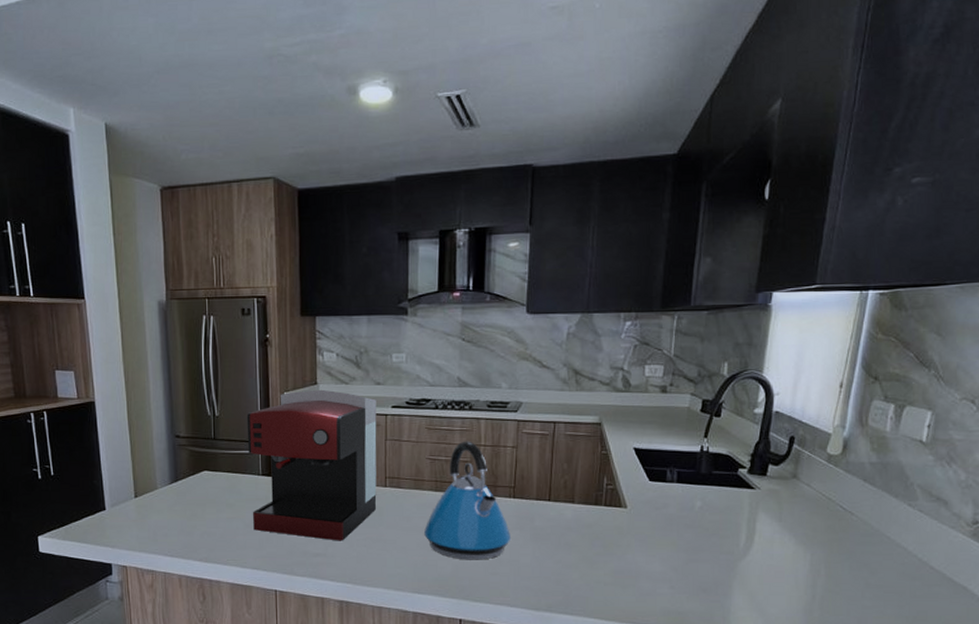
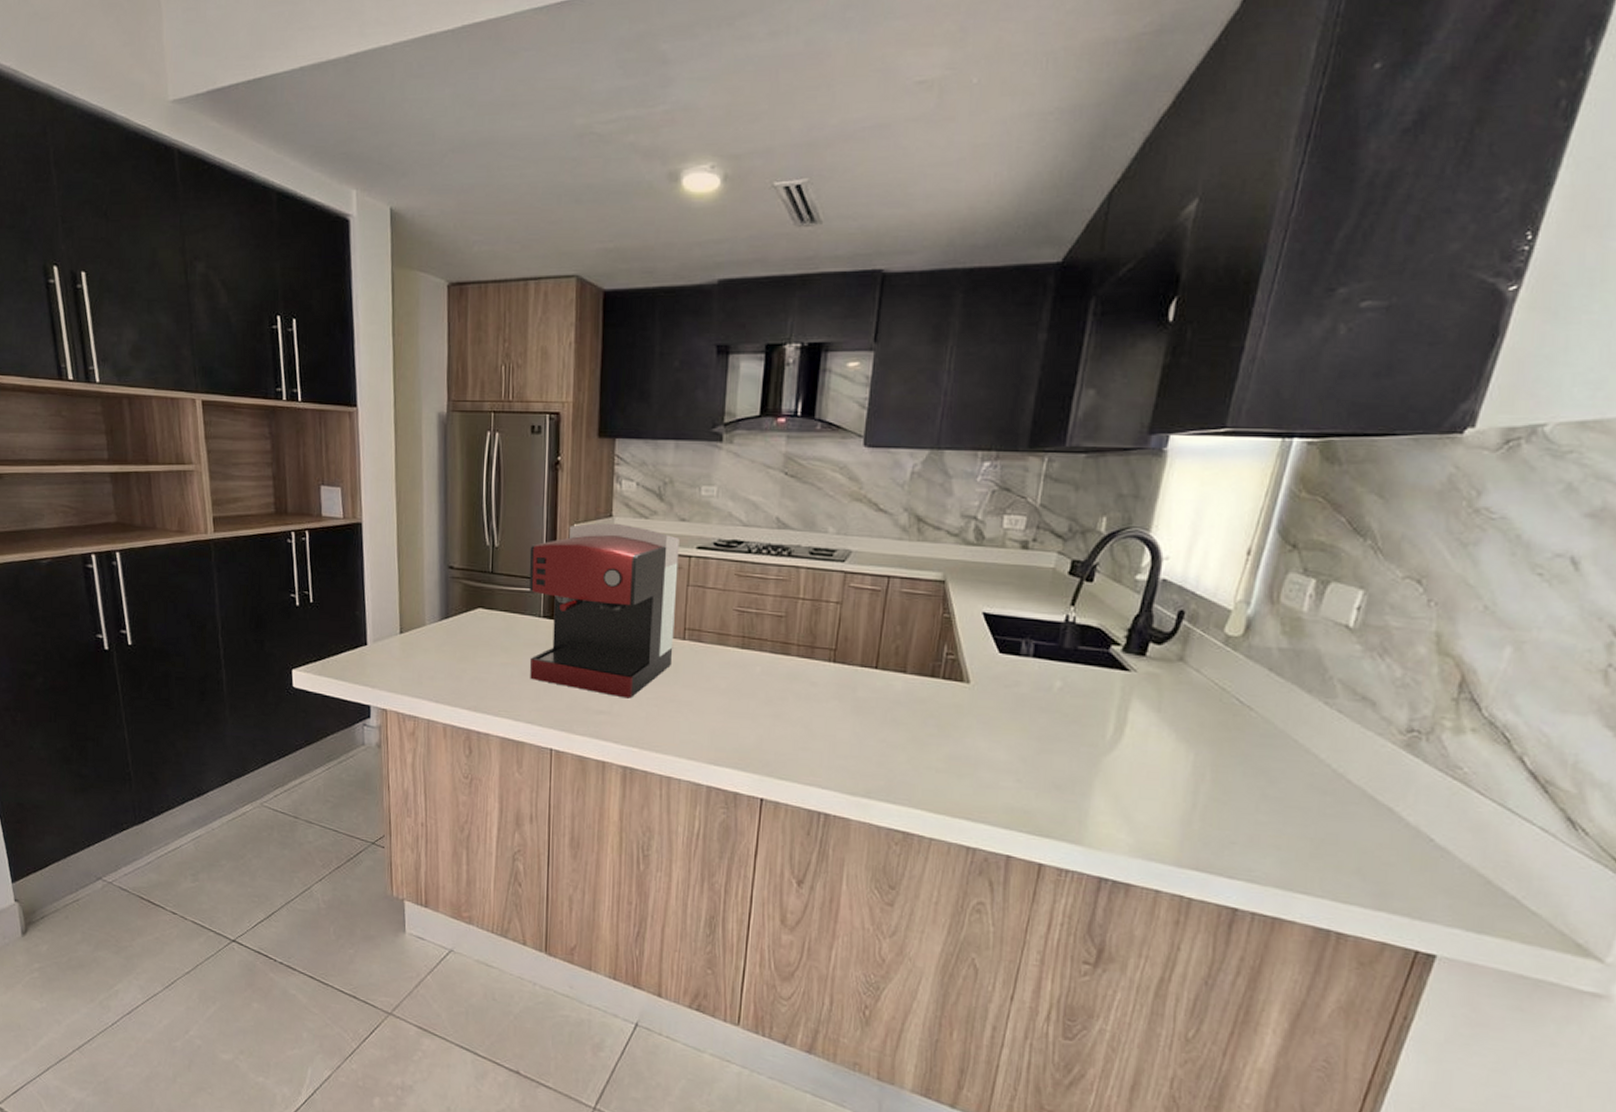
kettle: present [424,441,512,560] -> none [726,592,829,732]

